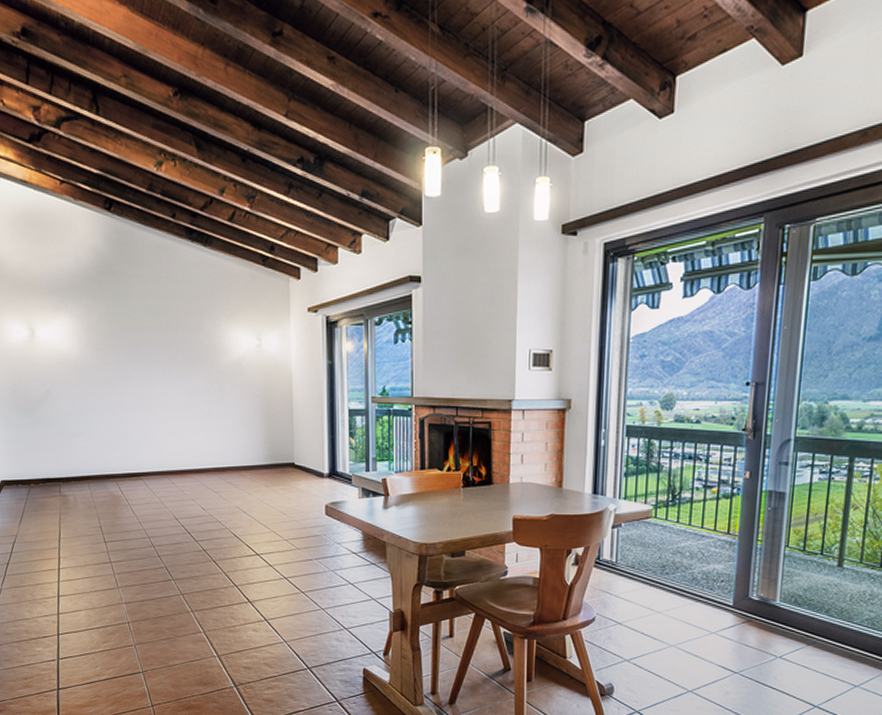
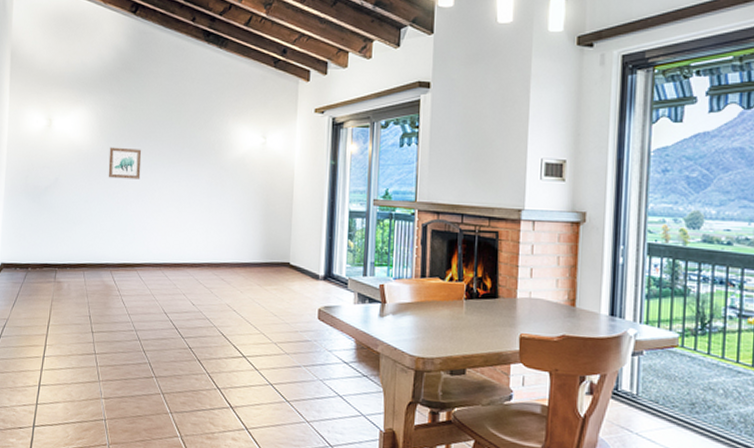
wall art: none [99,355,136,388] -> present [108,147,142,180]

